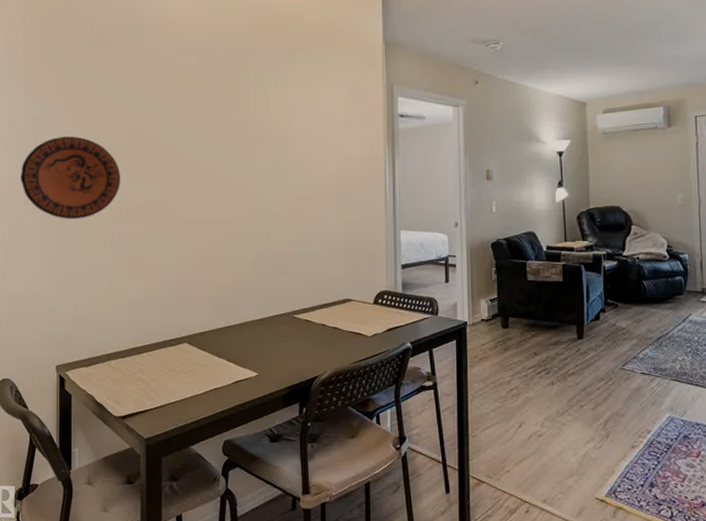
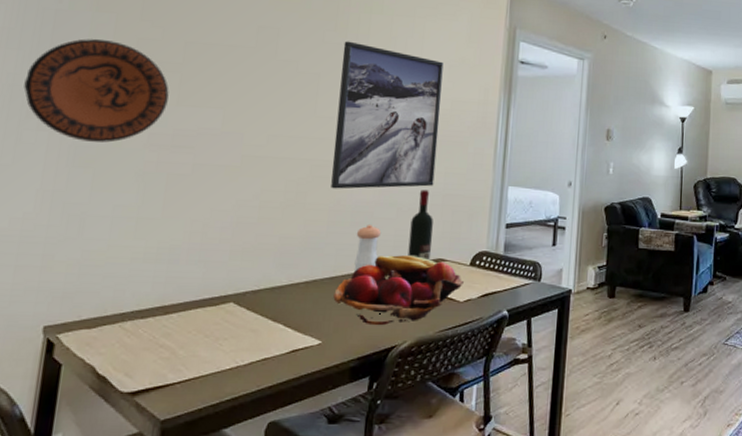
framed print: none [248,114,335,244] -> present [331,41,444,189]
fruit basket: none [263,298,370,358] -> present [333,255,464,325]
pepper shaker: none [275,273,296,315] -> present [353,225,382,273]
wine bottle: none [319,239,340,301] -> present [408,189,433,261]

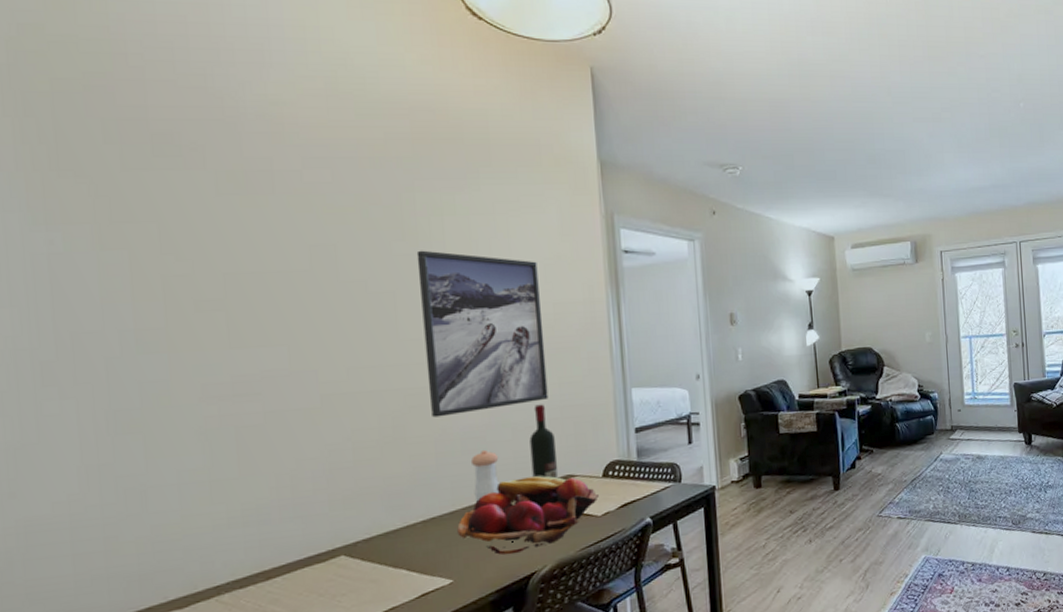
decorative plate: present [24,38,169,143] -> none [29,282,217,404]

